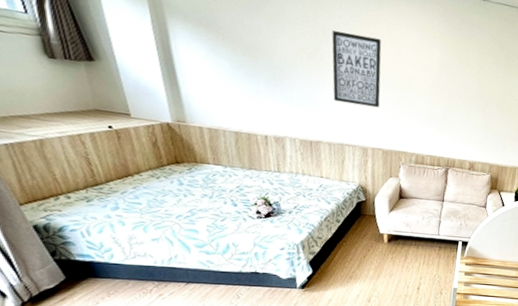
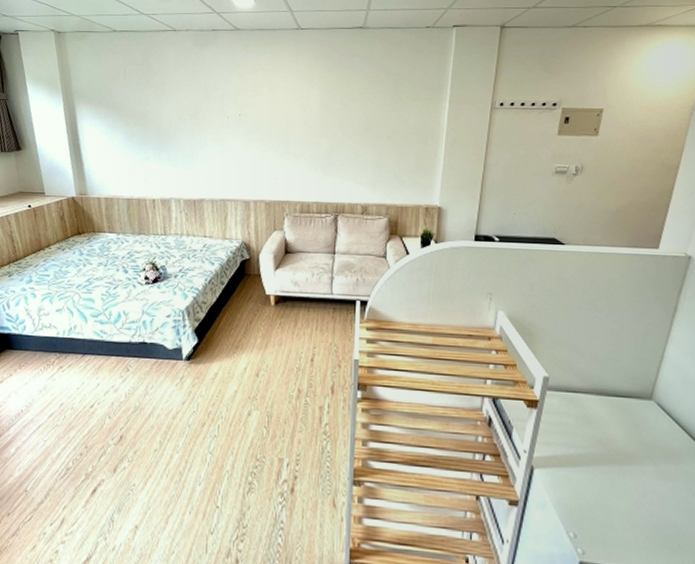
wall art: present [331,30,382,108] -> none [212,87,260,158]

